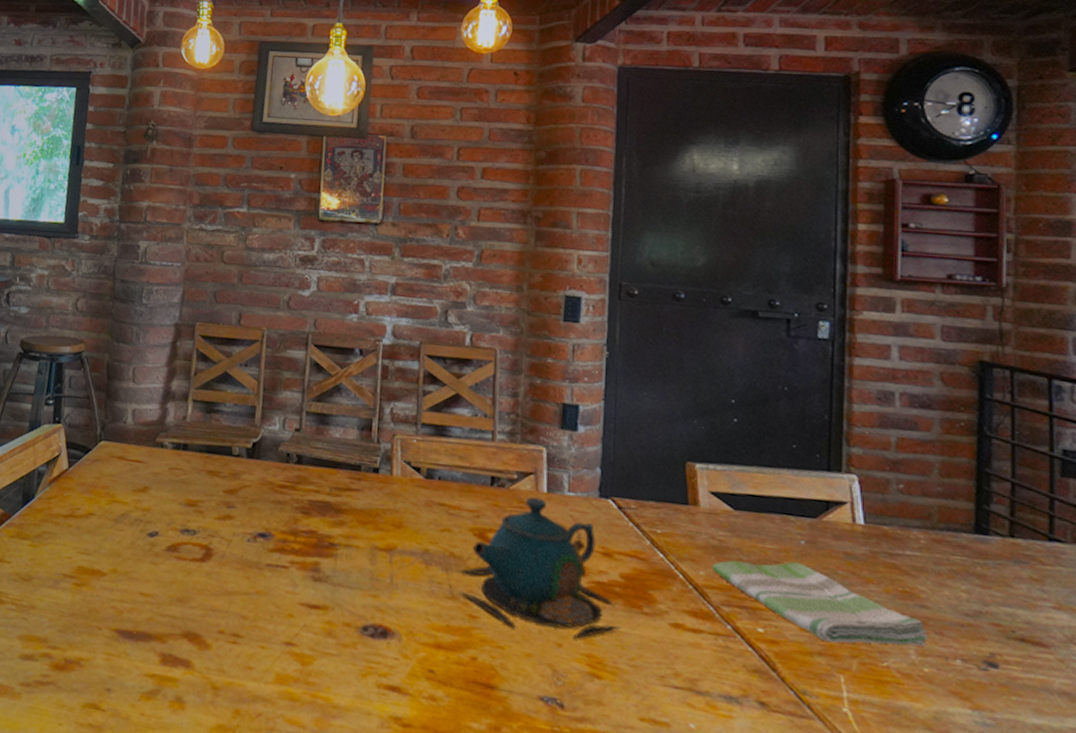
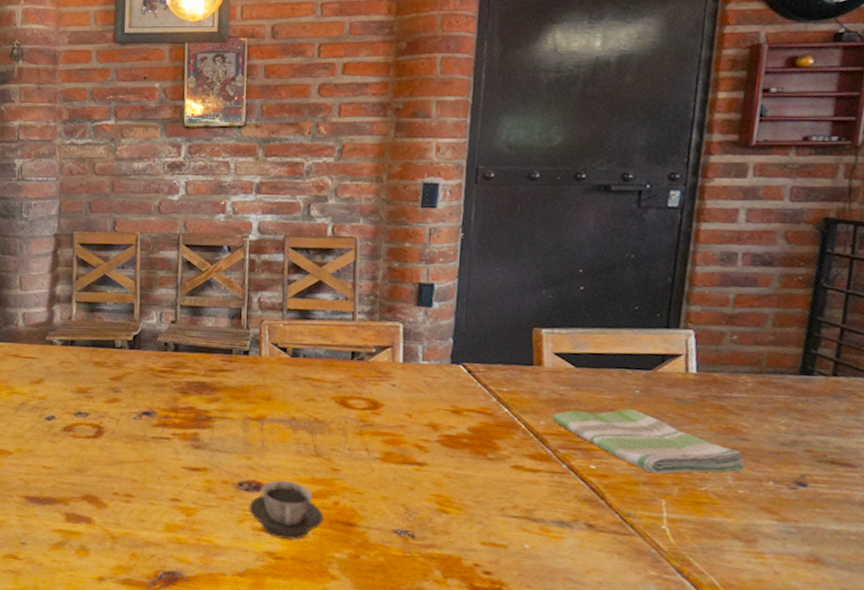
cup: none [373,626,460,703] -> present [249,480,324,540]
teapot: present [460,497,621,640] -> none [323,367,467,484]

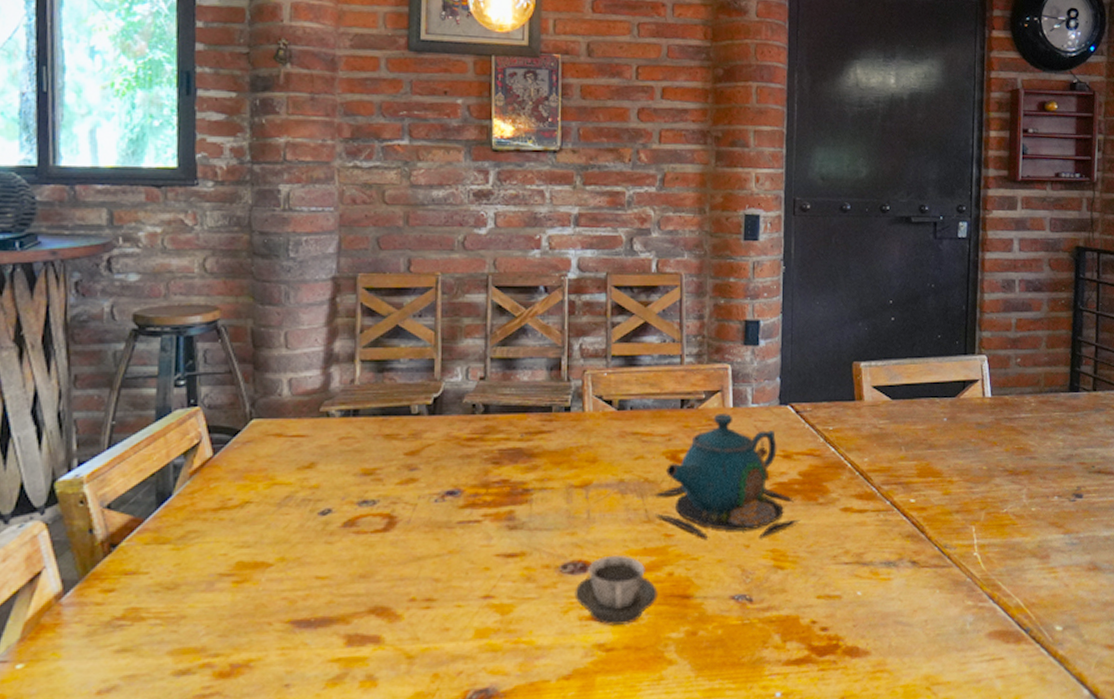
teapot: none [323,367,467,484] -> present [654,414,800,539]
dish towel: present [552,408,746,474] -> none [874,438,1036,501]

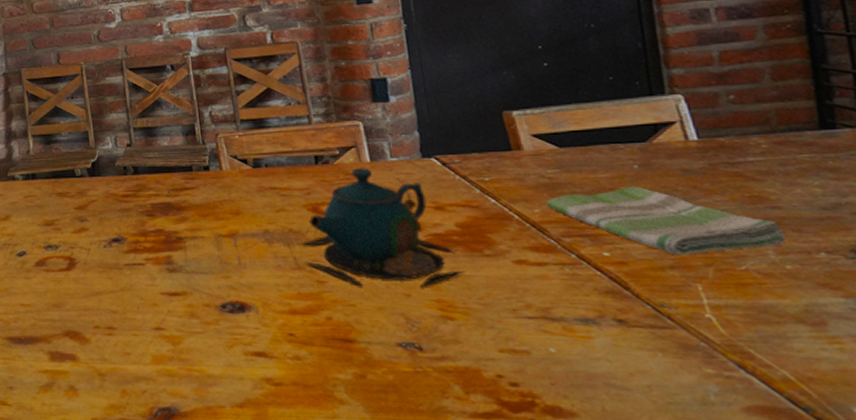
cup: present [574,556,658,625] -> none [236,299,319,362]
dish towel: none [874,438,1036,501] -> present [546,186,786,255]

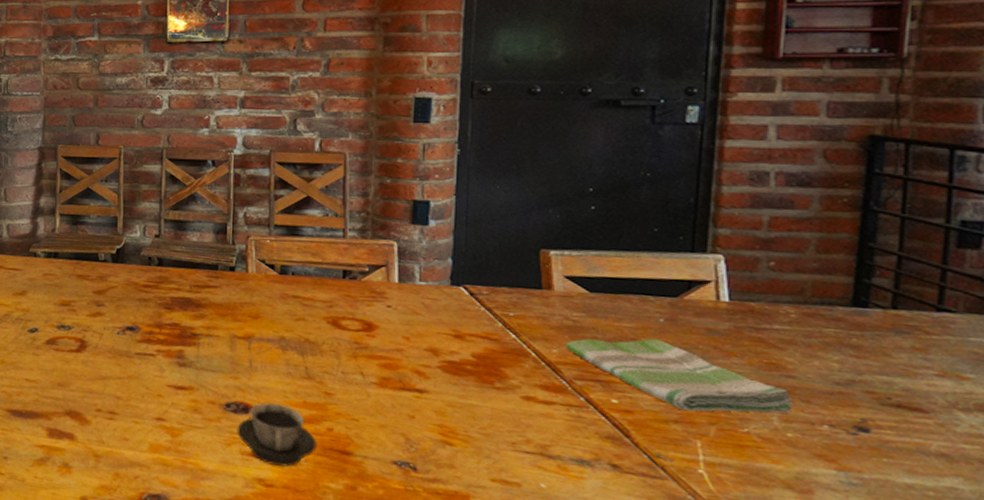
cup: none [236,299,319,362] -> present [237,402,317,467]
teapot: present [301,168,466,289] -> none [315,287,473,412]

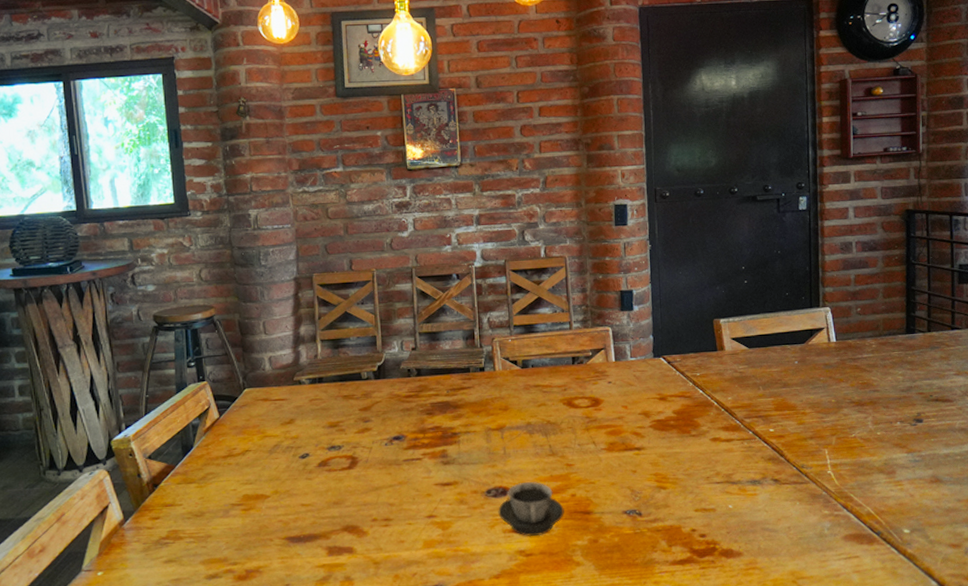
dish towel: present [565,338,794,414] -> none [736,377,880,429]

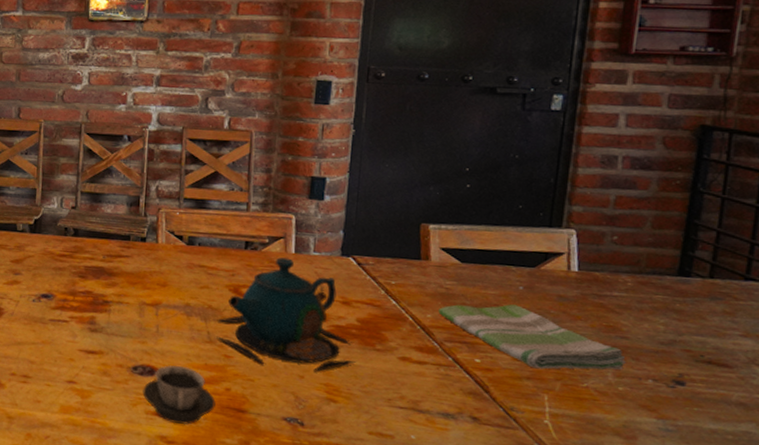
teapot: none [556,367,677,467] -> present [217,257,356,372]
dish towel: none [736,377,880,429] -> present [438,304,626,370]

